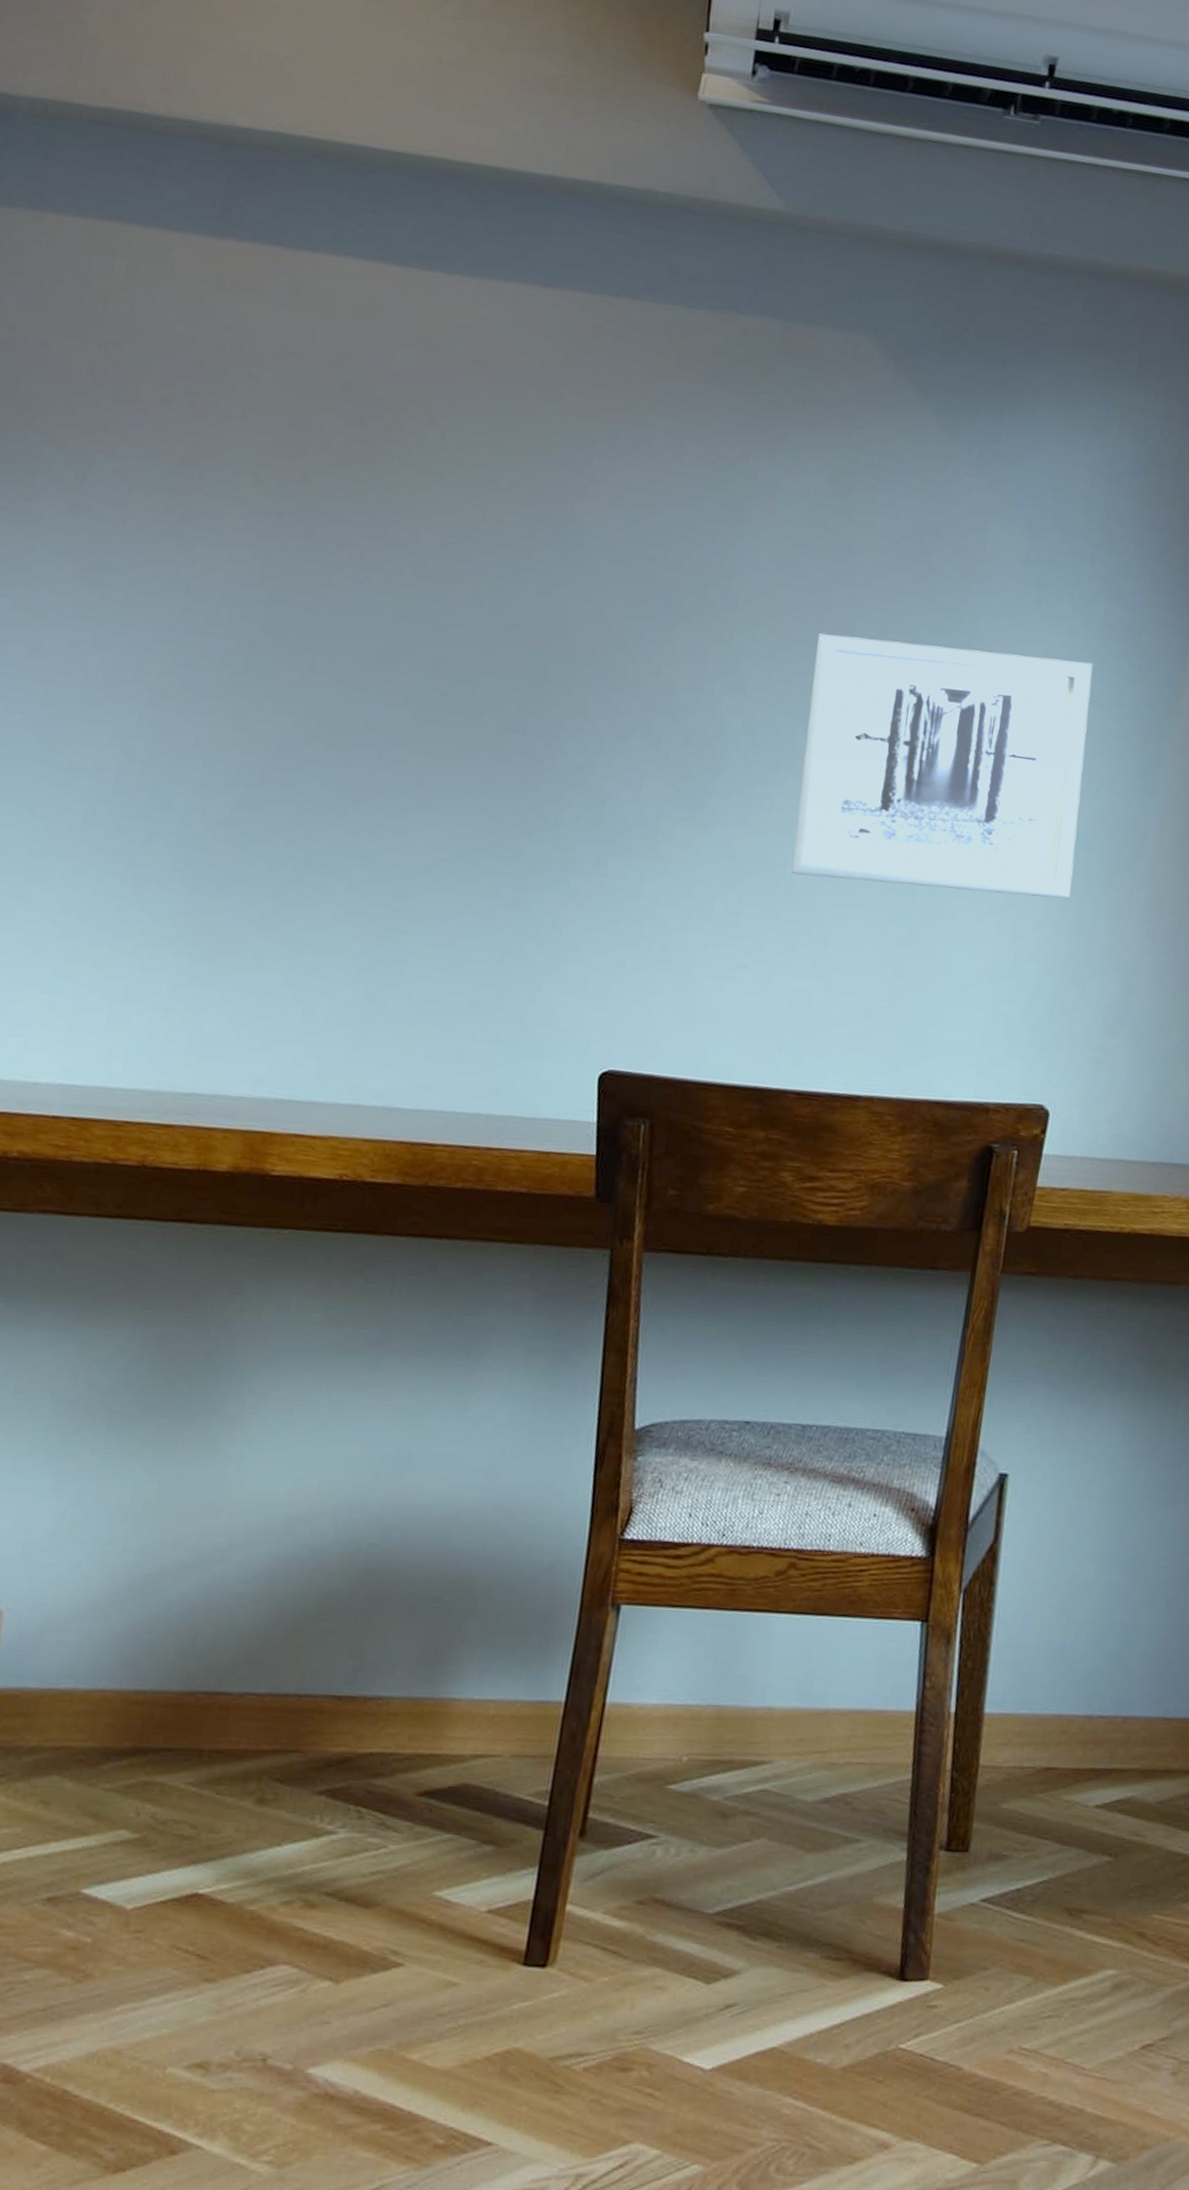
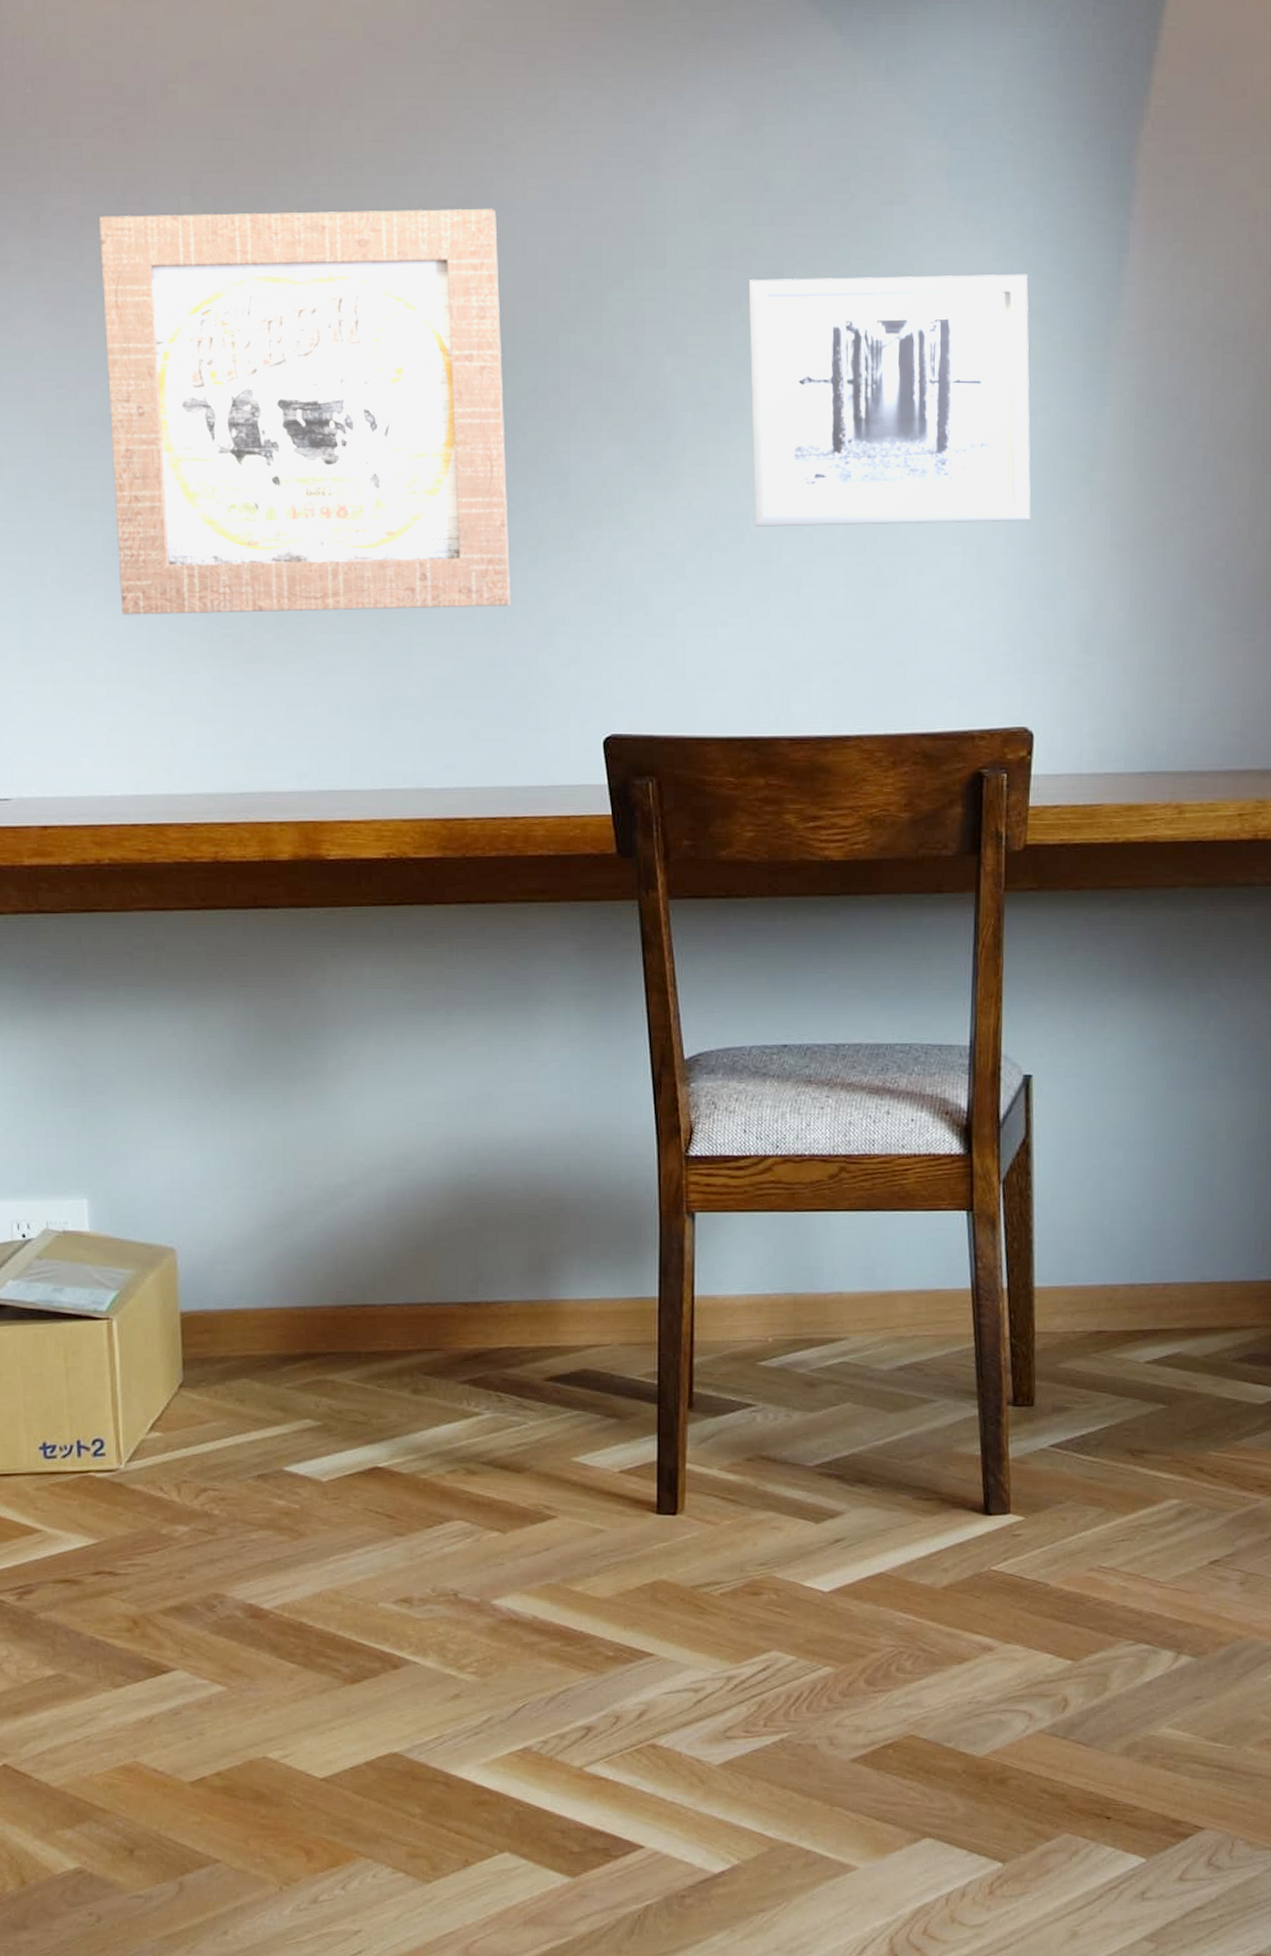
wall art: none [90,484,572,926] -> present [98,208,510,615]

